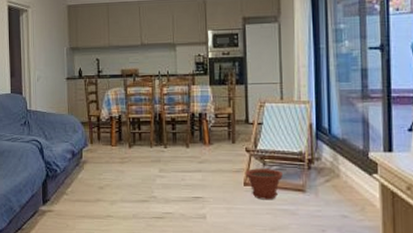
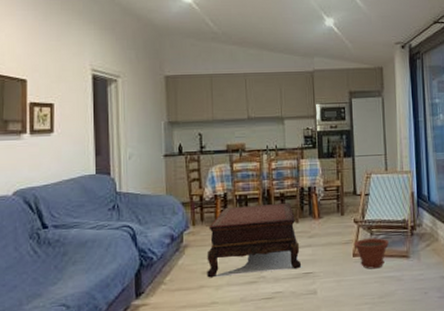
coffee table: none [103,127,193,193] -> present [207,202,303,278]

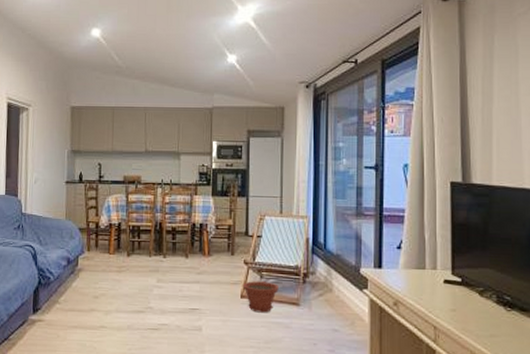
coffee table: present [207,202,303,278] -> none [98,236,190,304]

